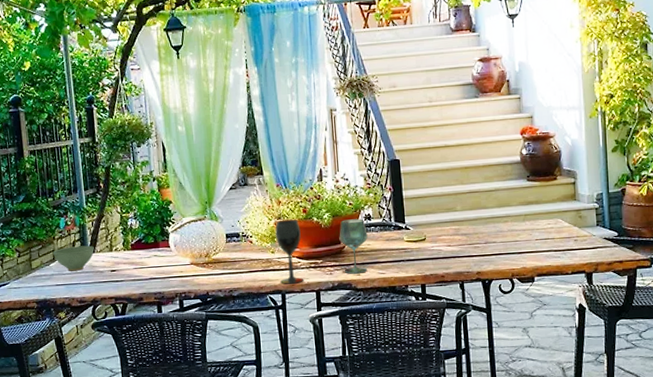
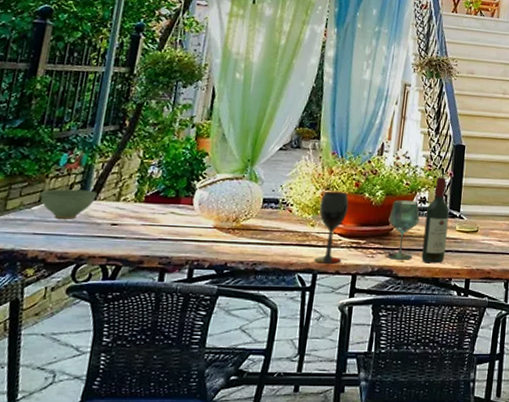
wine bottle: none [373,192,398,274] -> present [421,177,450,264]

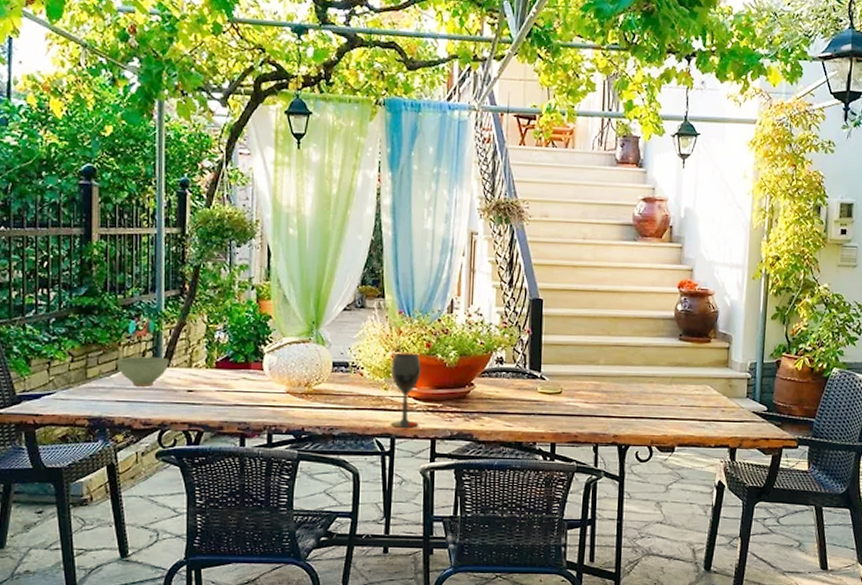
wine glass: present [387,200,420,260] -> none [464,360,498,424]
wine bottle: present [421,177,450,264] -> none [502,334,529,427]

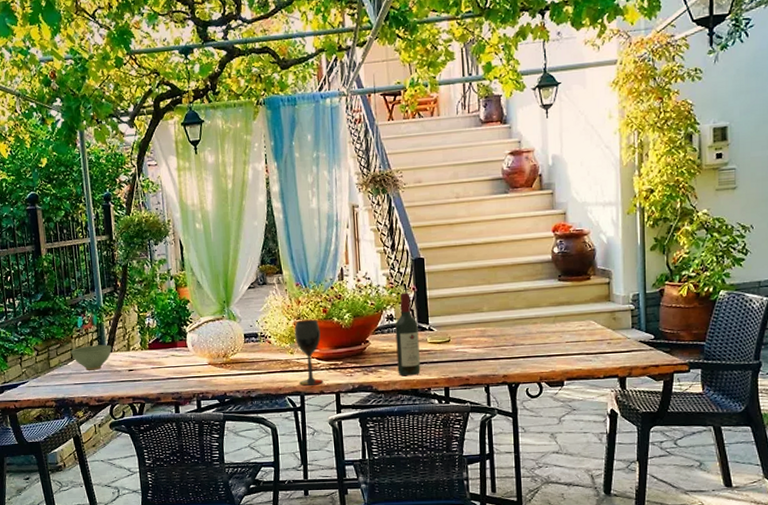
wine bottle: none [502,334,529,427] -> present [395,292,421,376]

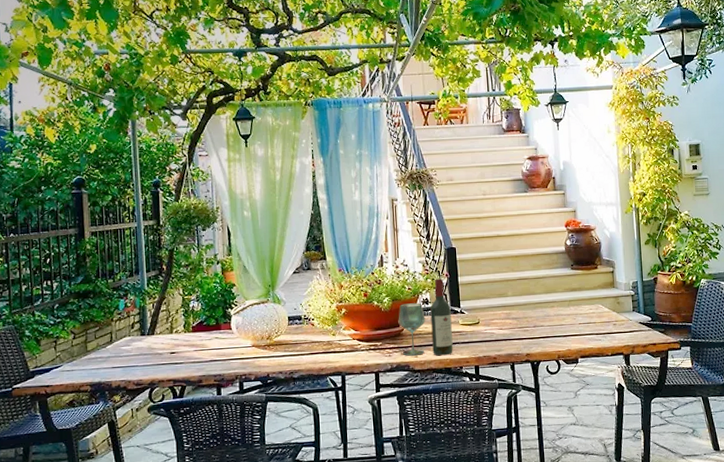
bowl: present [70,344,112,370] -> none [110,327,154,354]
wine glass: present [294,319,323,386] -> none [337,302,363,366]
wine glass: none [360,319,390,376] -> present [398,303,425,356]

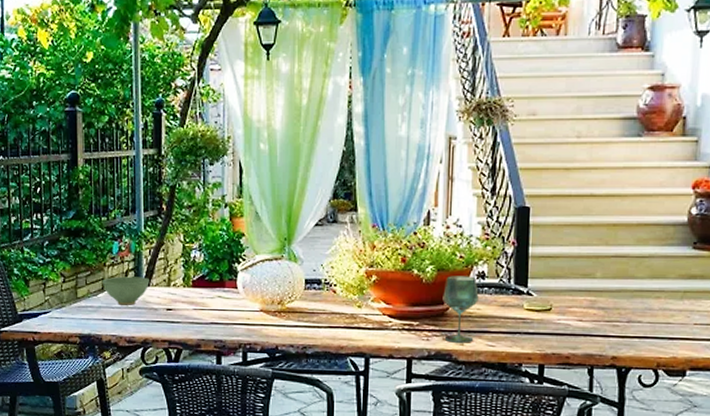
bowl: none [110,327,154,354] -> present [102,276,150,305]
wine bottle: present [430,278,453,356] -> none [484,247,514,347]

